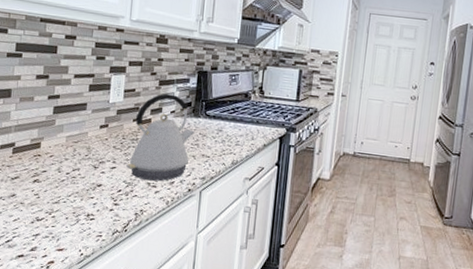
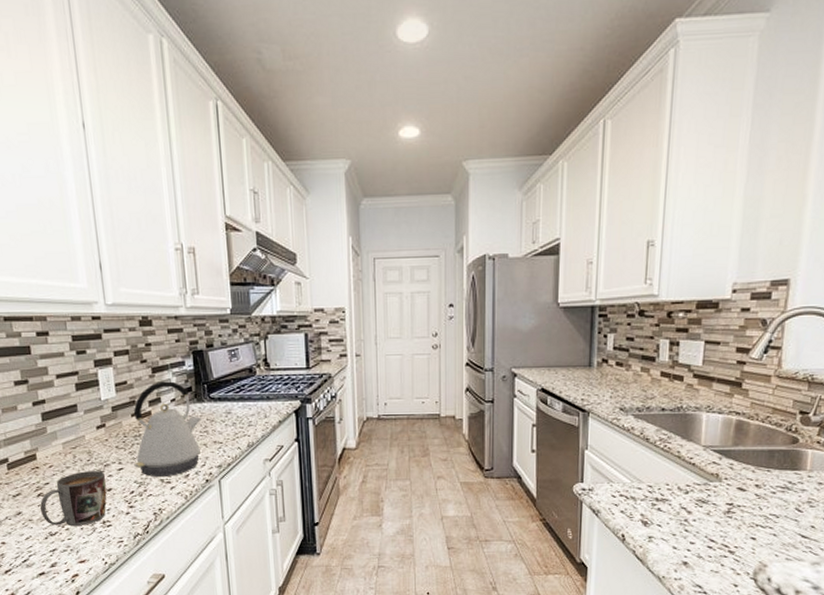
mug: none [33,164,98,216] -> present [40,471,107,527]

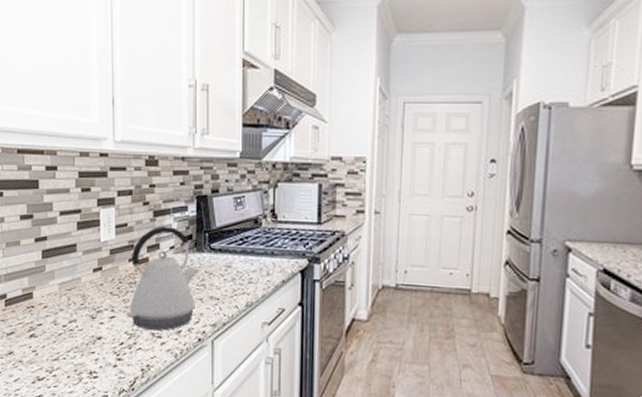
mug: present [40,471,107,527] -> none [30,315,96,374]

